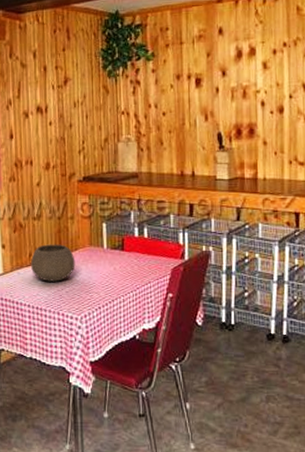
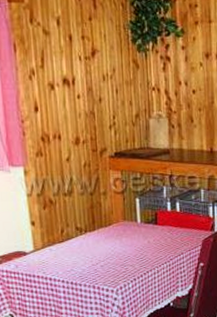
bowl: present [30,244,76,282] -> none [62,219,110,257]

